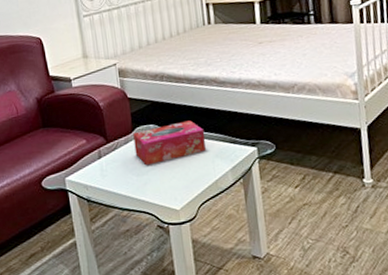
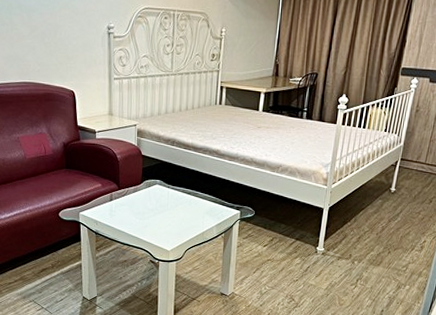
tissue box: present [133,120,206,166] -> none [141,181,201,213]

